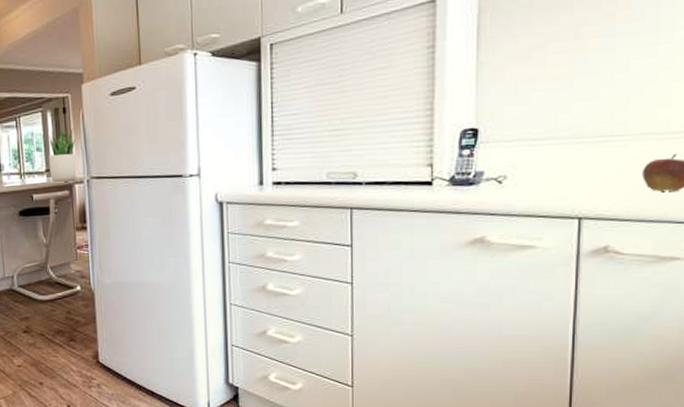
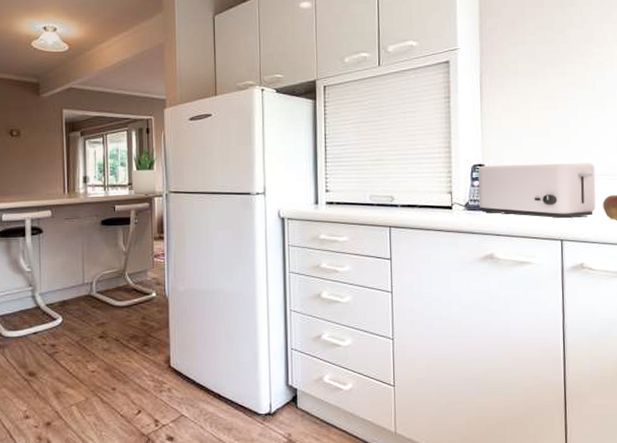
toaster: none [468,119,635,192] -> present [478,163,596,219]

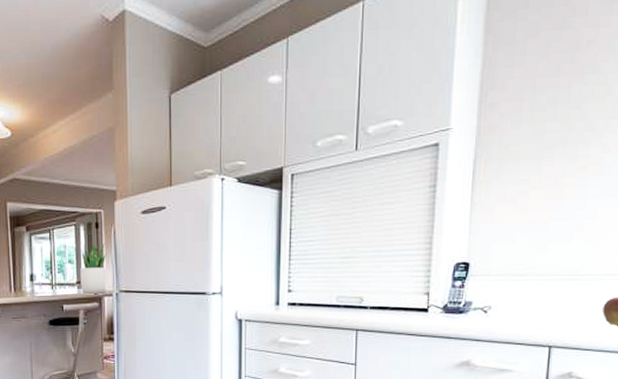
toaster: present [478,163,596,219] -> none [459,261,599,324]

